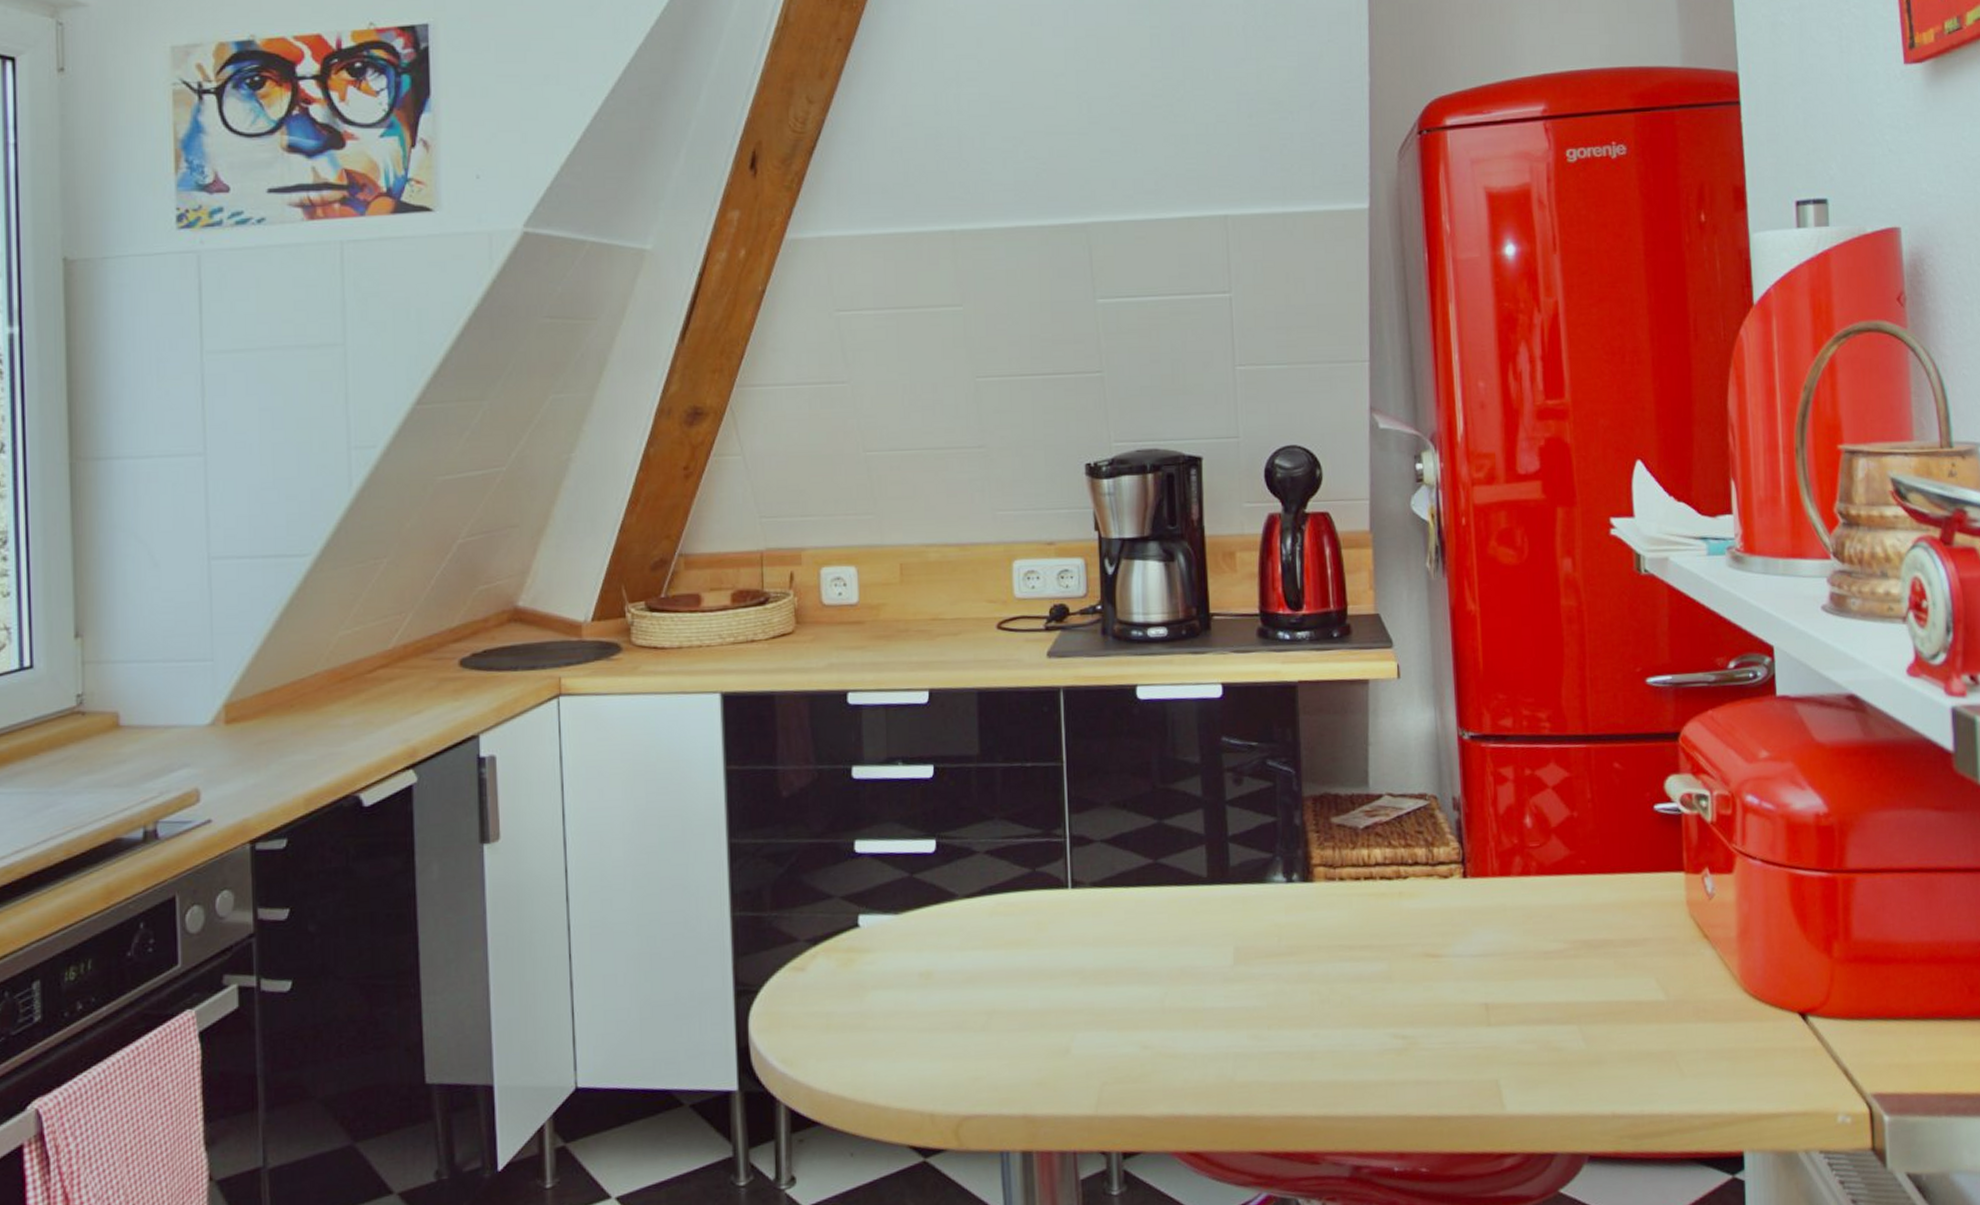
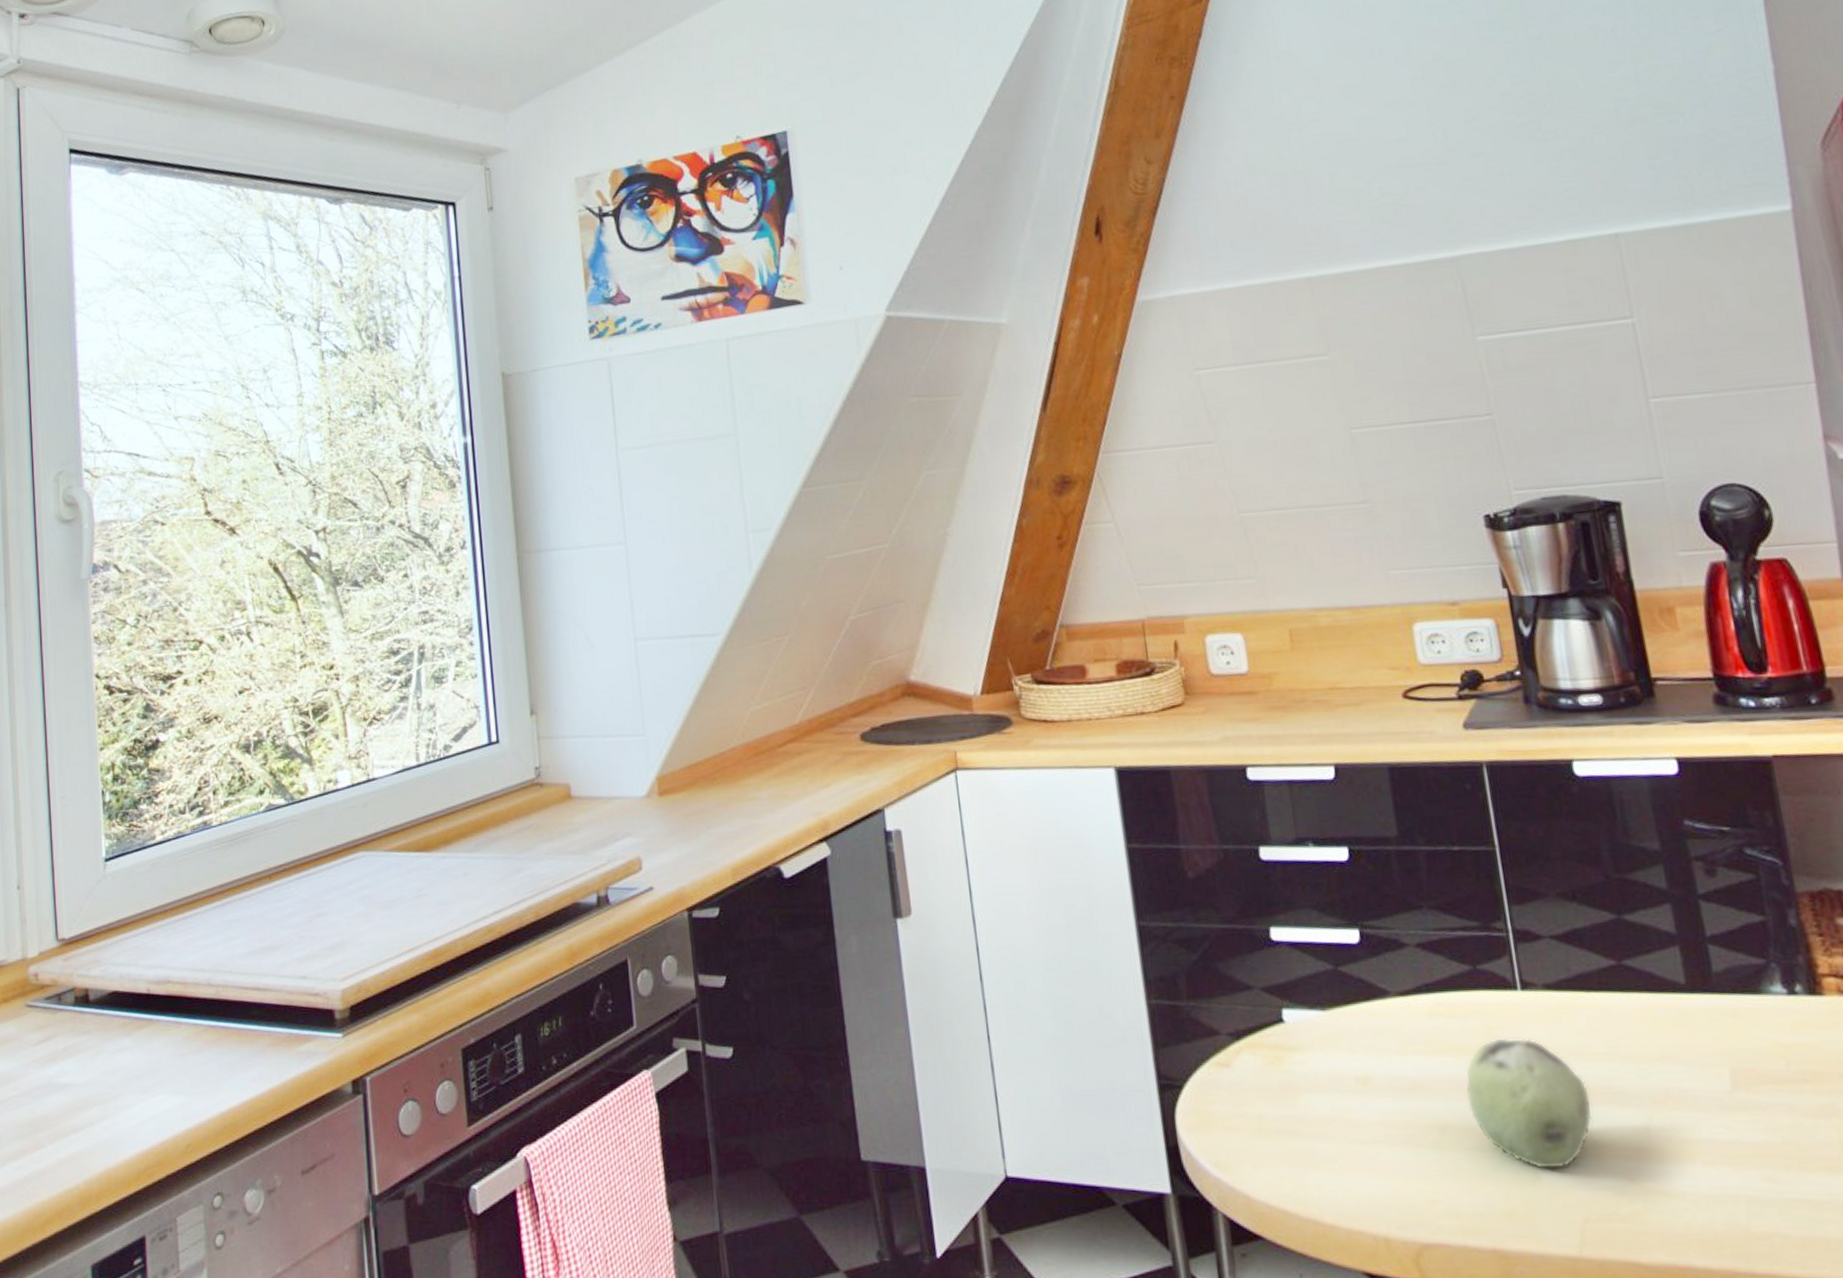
fruit: none [1015,930,1119,1043] -> present [1466,1038,1593,1169]

